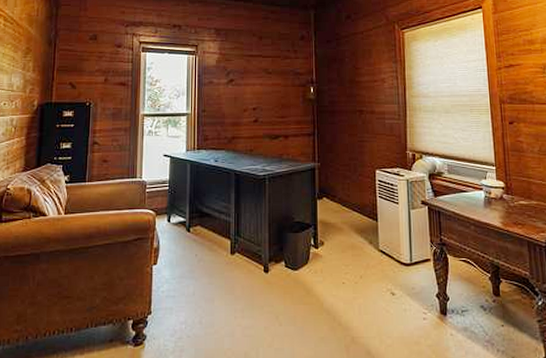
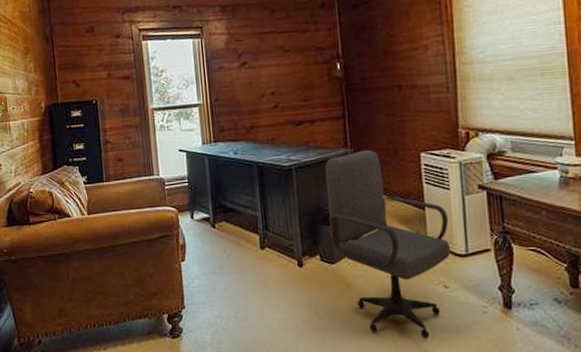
office chair: none [295,164,398,344] -> present [325,149,451,339]

